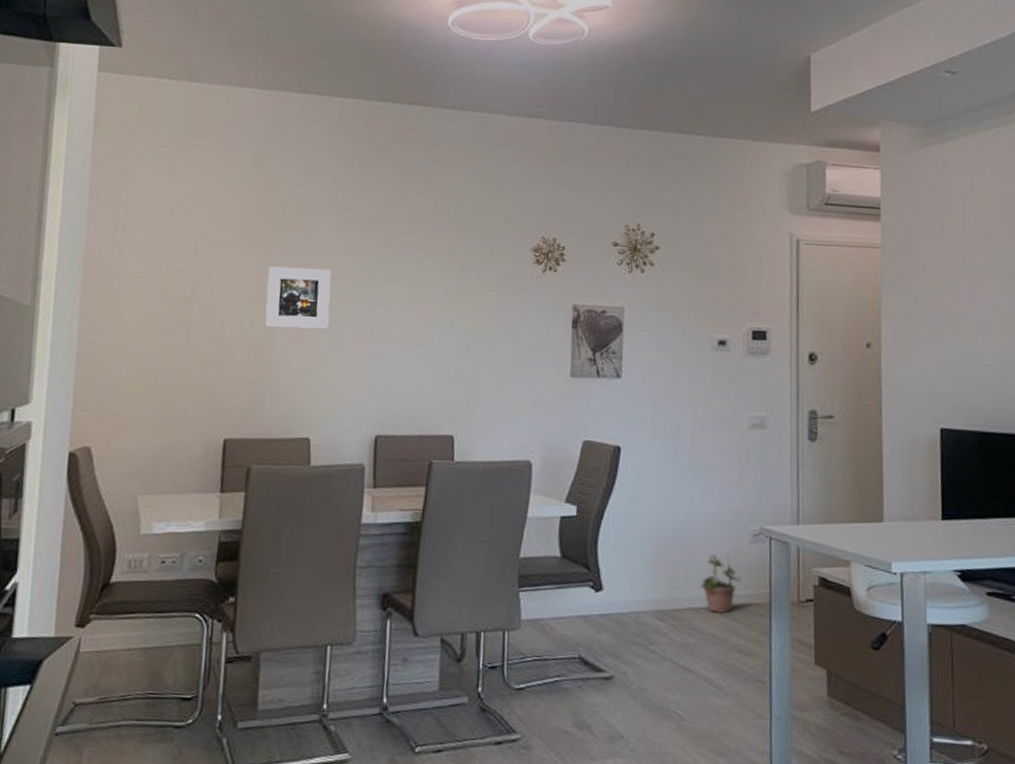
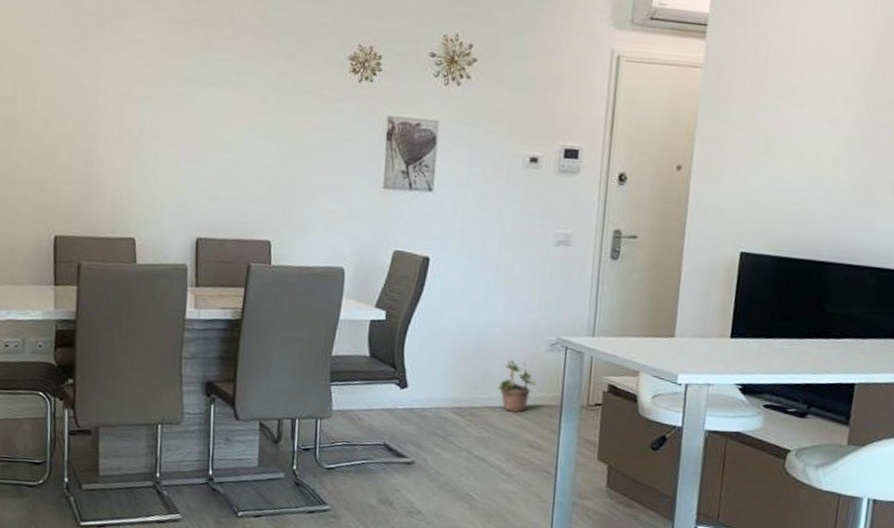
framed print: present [265,266,332,330] -> none [86,67,149,133]

